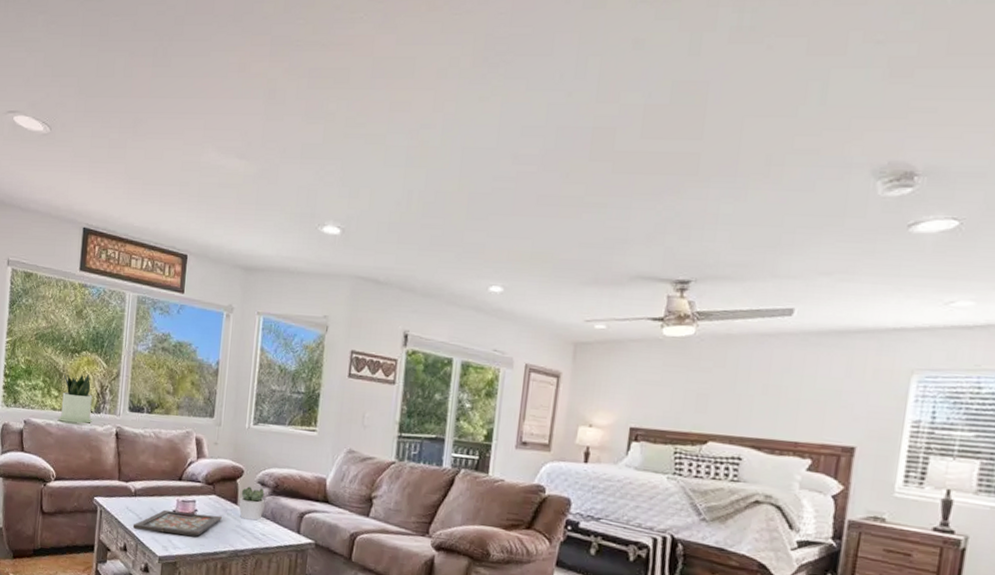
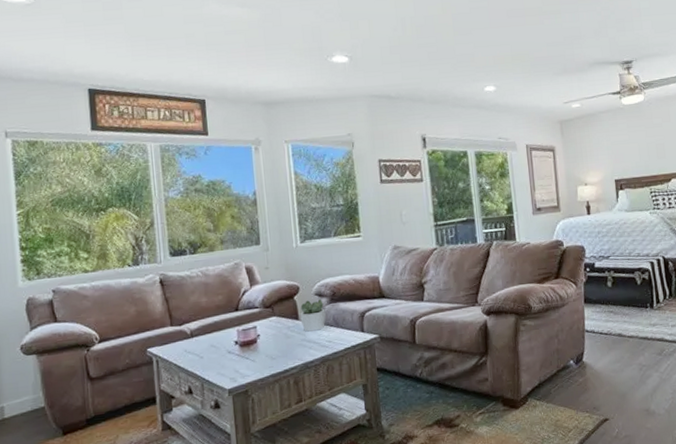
planter: present [57,373,94,424] -> none [90,229,133,282]
decorative tray: present [132,509,222,537] -> none [194,334,286,370]

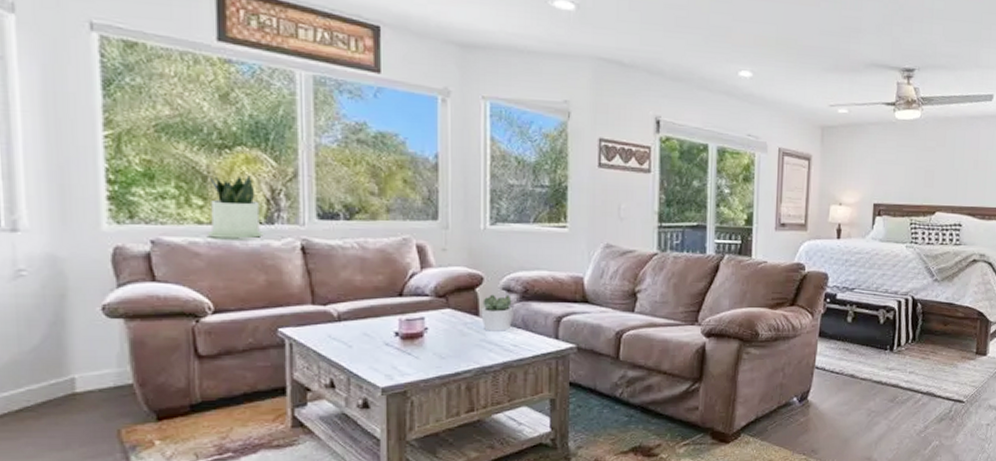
planter: none [90,229,133,282] -> present [206,175,265,240]

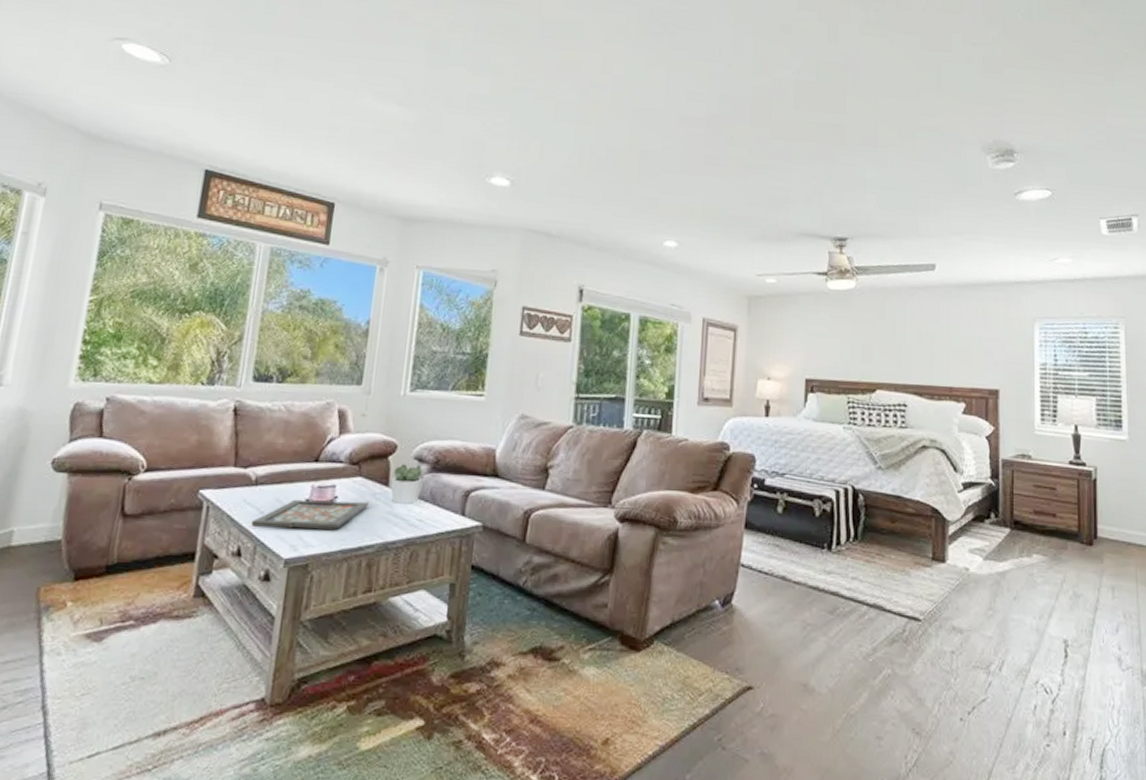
planter: present [206,175,265,240] -> none [154,338,205,400]
decorative tray: none [340,331,461,361] -> present [250,499,369,530]

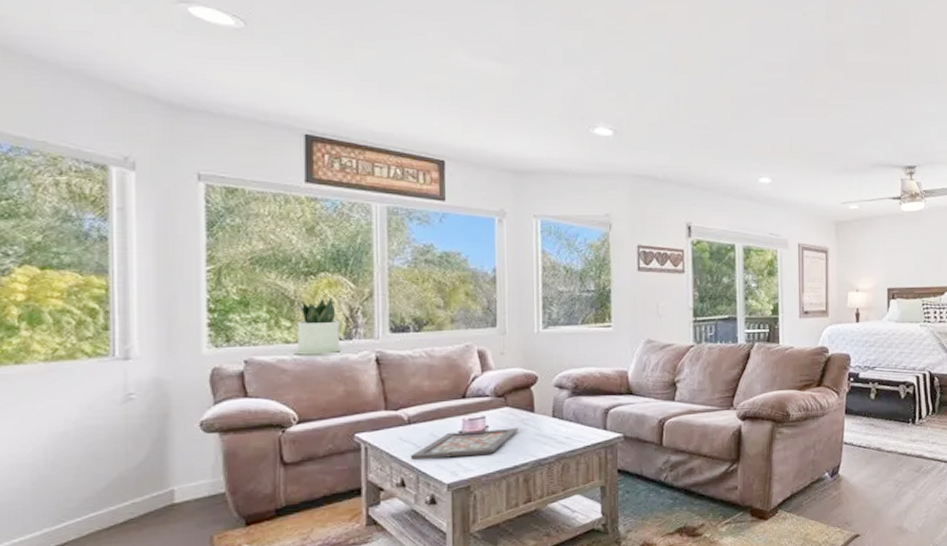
planter: none [154,338,205,400] -> present [293,297,344,356]
succulent plant: present [390,464,423,505] -> none [536,391,565,427]

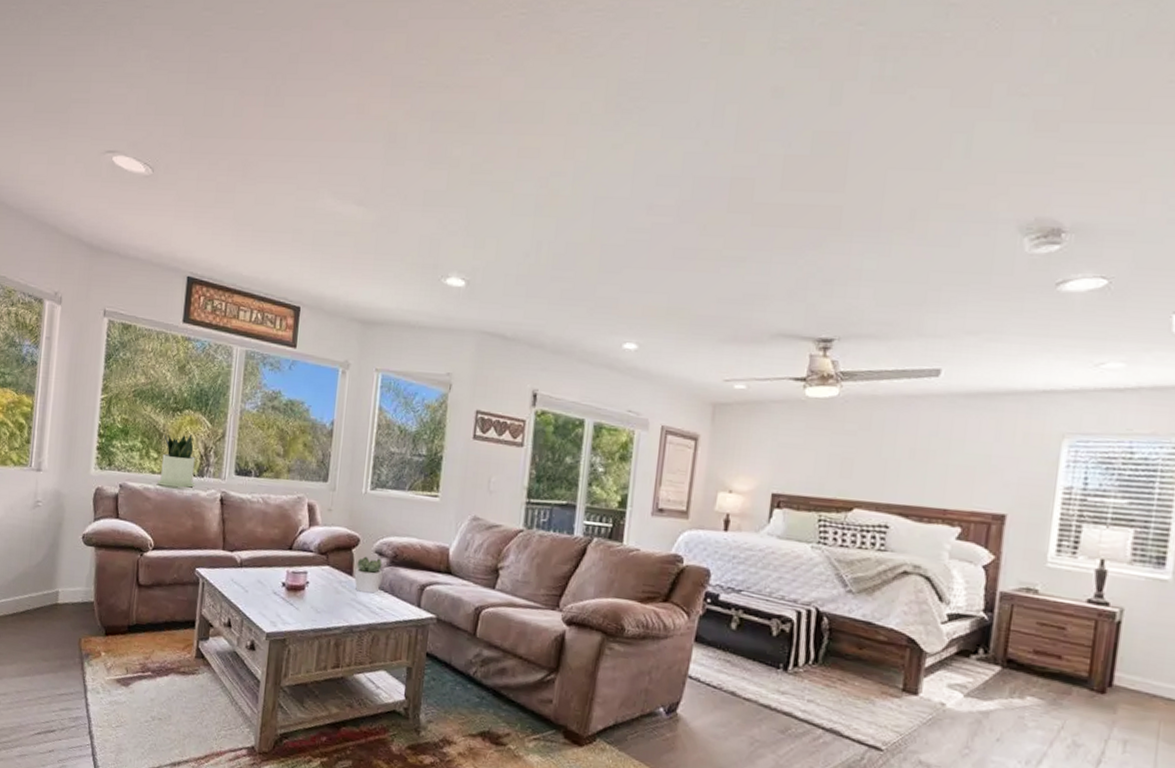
decorative tray: present [410,427,518,461] -> none [238,581,336,611]
succulent plant: none [536,391,565,427] -> present [354,556,383,594]

